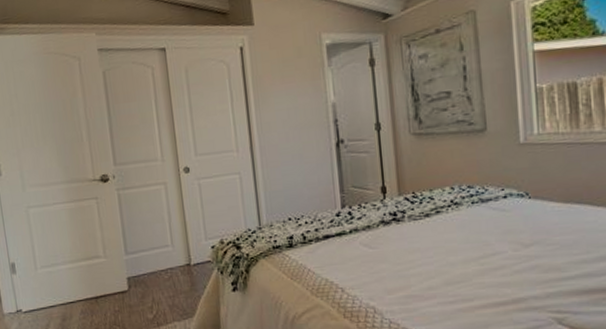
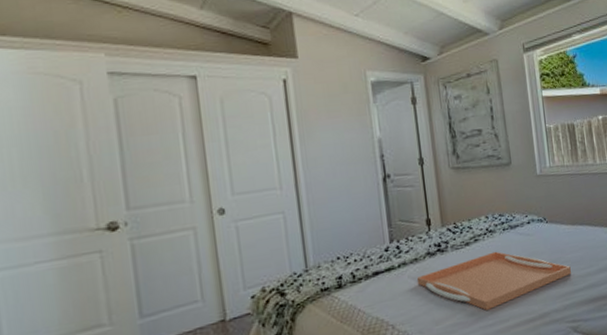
serving tray: none [368,225,559,286] -> present [416,251,571,310]

